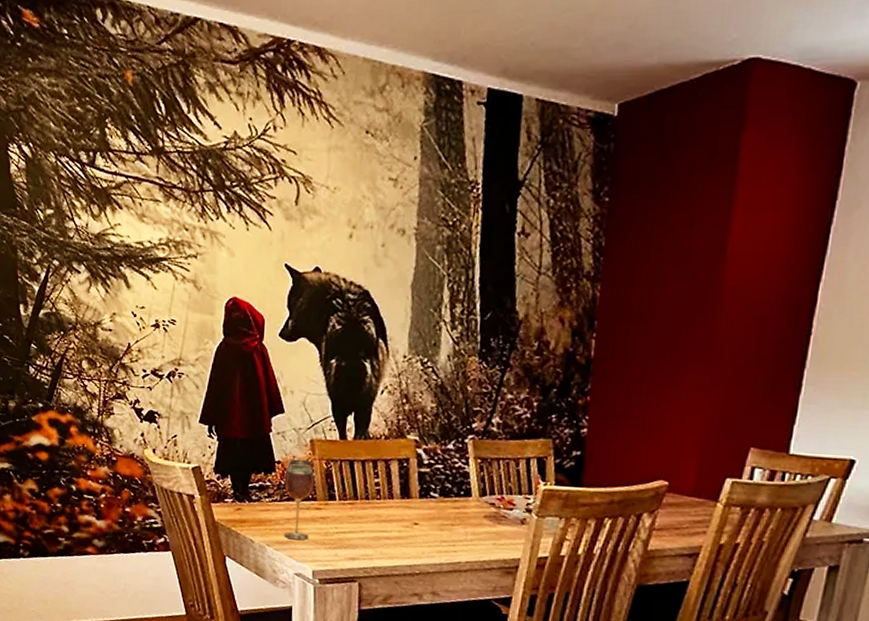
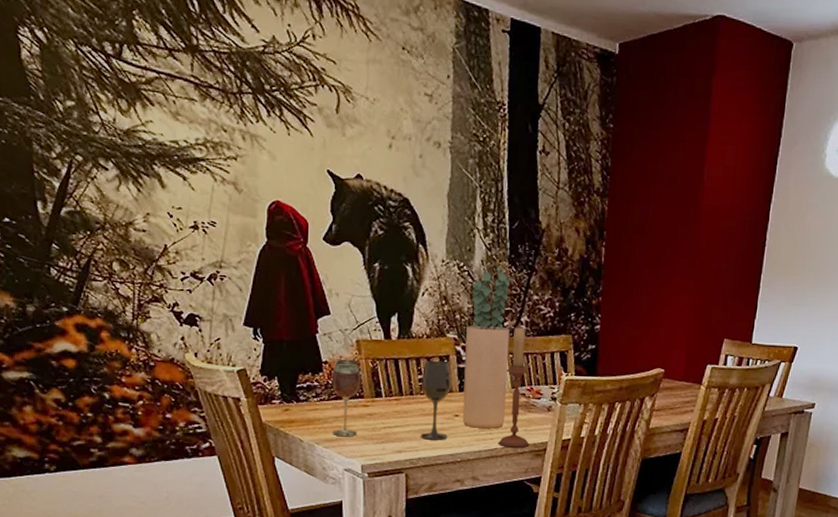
wine glass: none [375,463,411,550] -> present [420,360,452,440]
vase: none [422,351,481,540] -> present [462,256,510,429]
candlestick: none [462,426,500,564] -> present [498,324,529,448]

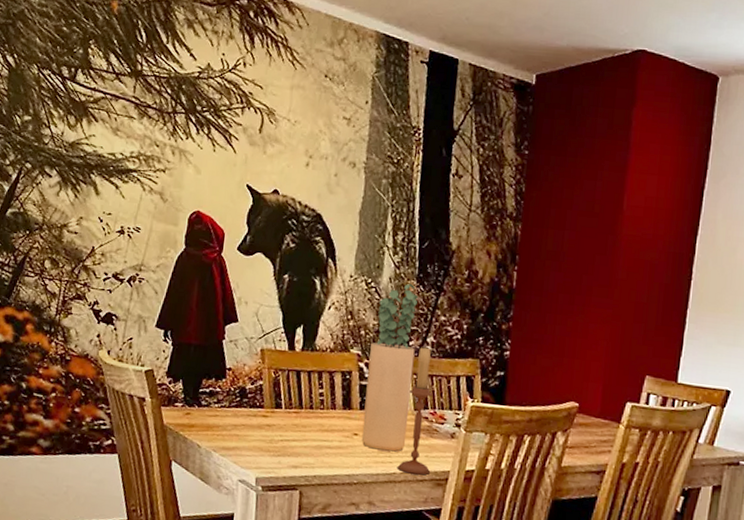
wineglass: present [331,359,362,437] -> none [230,366,263,447]
wine glass: present [420,360,452,440] -> none [317,375,353,459]

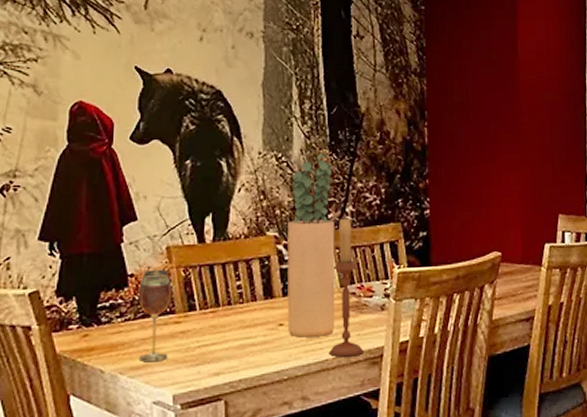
wineglass: none [230,366,263,447] -> present [138,269,173,363]

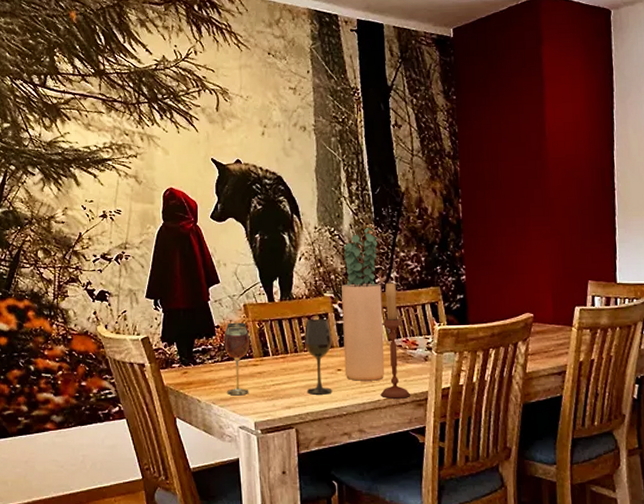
wine glass: none [239,262,274,357] -> present [304,318,332,395]

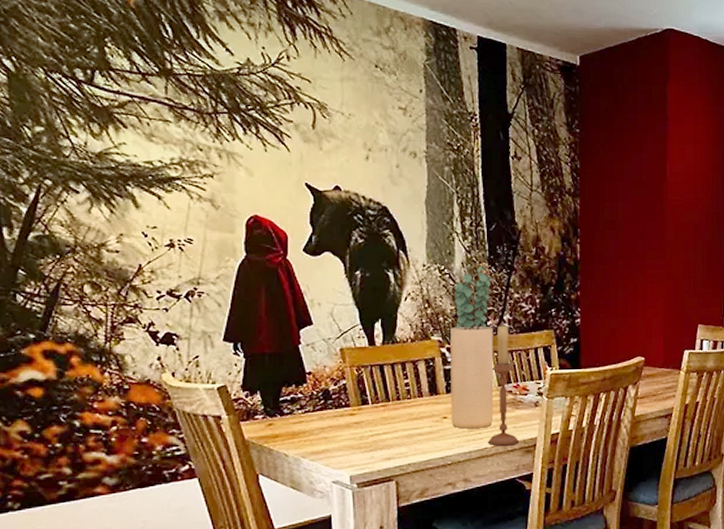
wineglass: present [223,322,250,396] -> none [316,368,347,448]
wine glass: present [304,318,332,395] -> none [407,363,438,445]

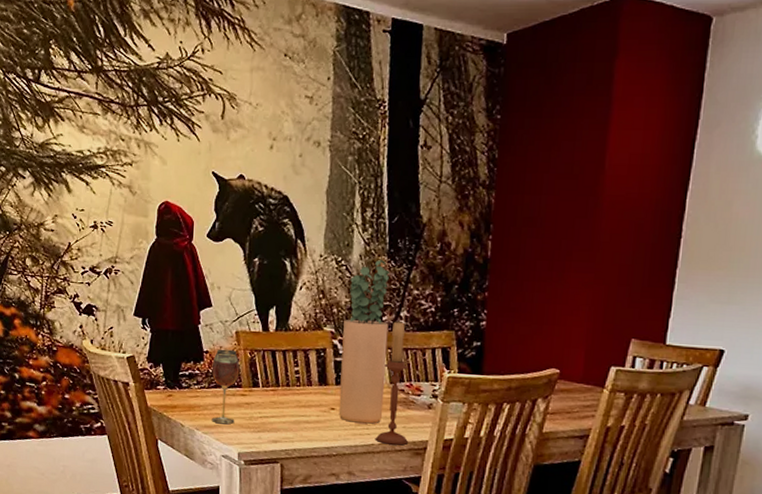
wineglass: none [316,368,347,448] -> present [211,349,240,424]

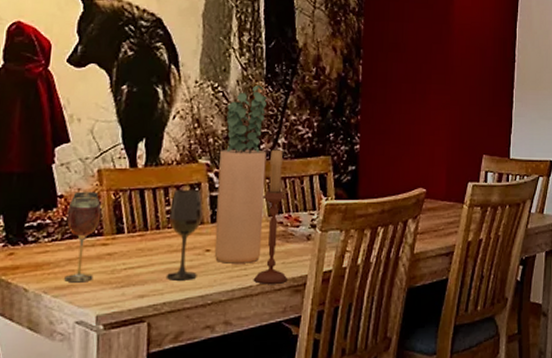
wine glass: none [295,353,328,433] -> present [166,189,203,281]

